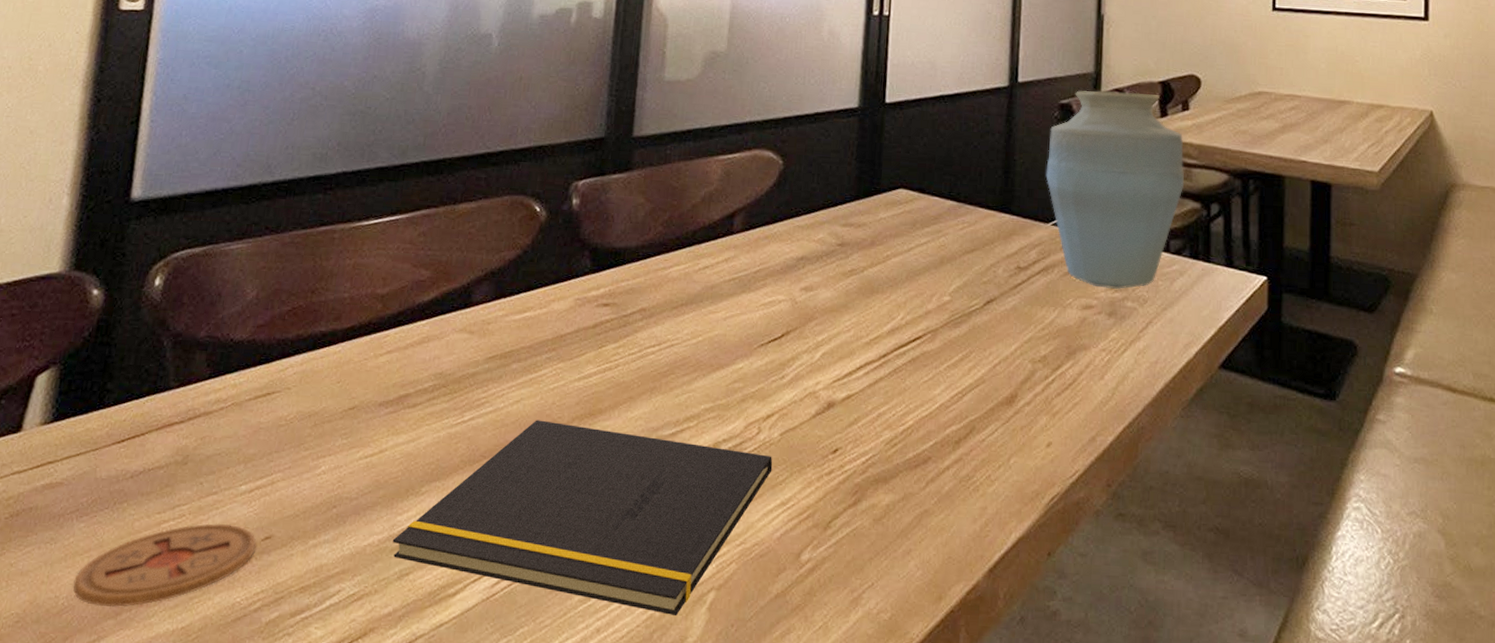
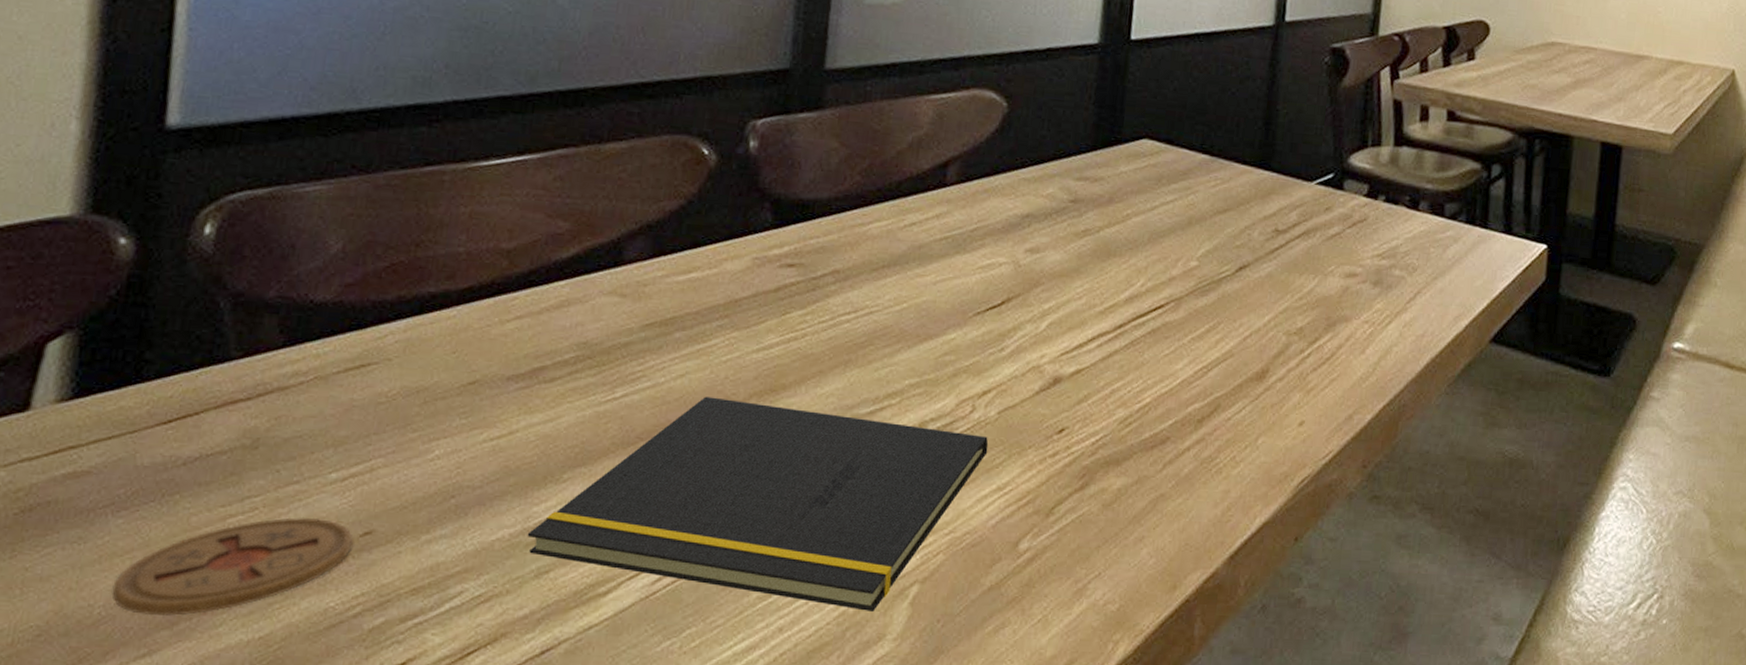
vase: present [1046,90,1185,290] -> none [1311,33,1467,257]

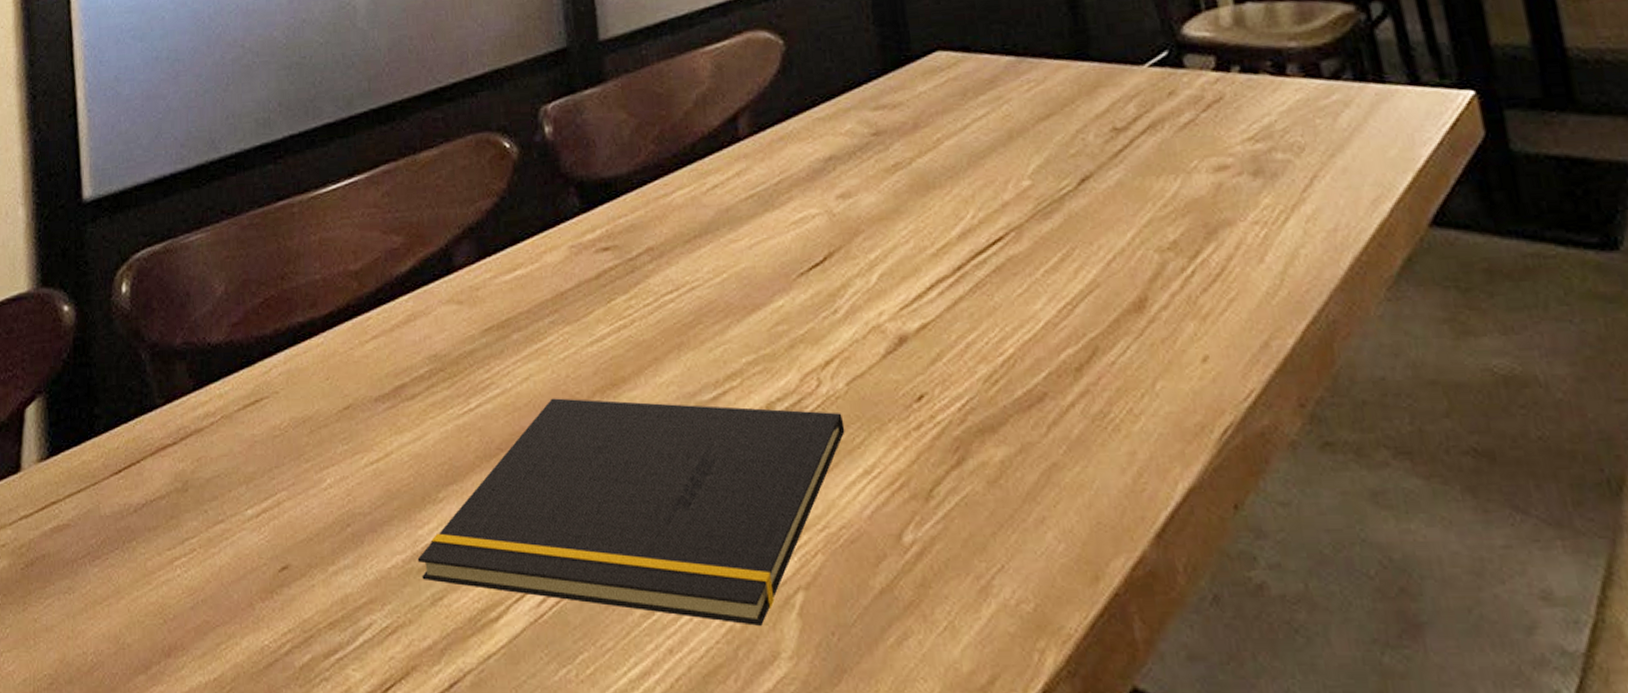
coaster: present [112,517,352,616] -> none [98,555,274,661]

